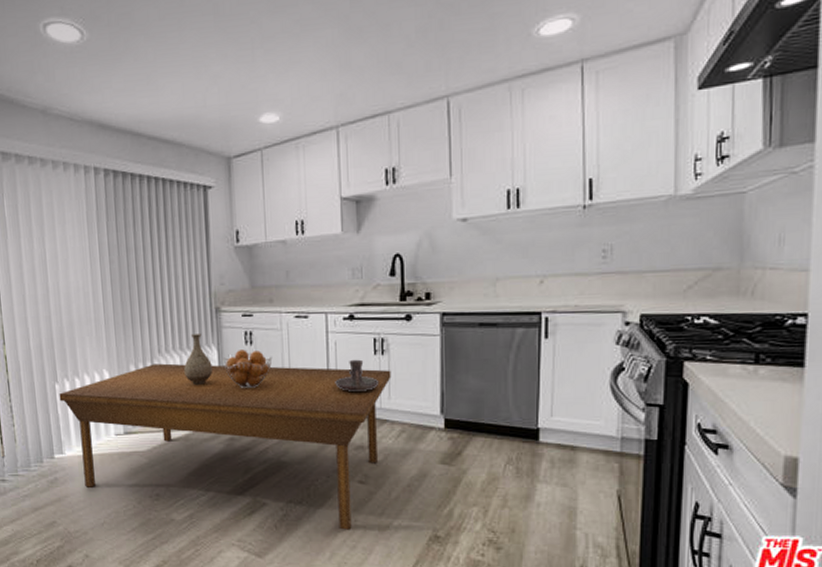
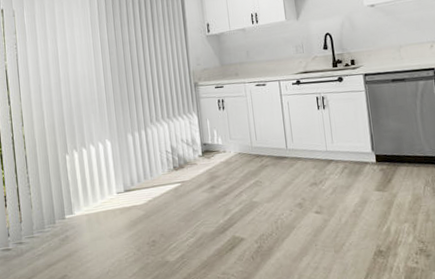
dining table: present [59,363,392,530] -> none [69,120,333,254]
vase: present [184,334,212,385] -> none [171,104,194,146]
fruit basket: present [223,350,273,389] -> none [202,114,241,146]
candle holder: present [335,359,380,393] -> none [290,114,324,140]

